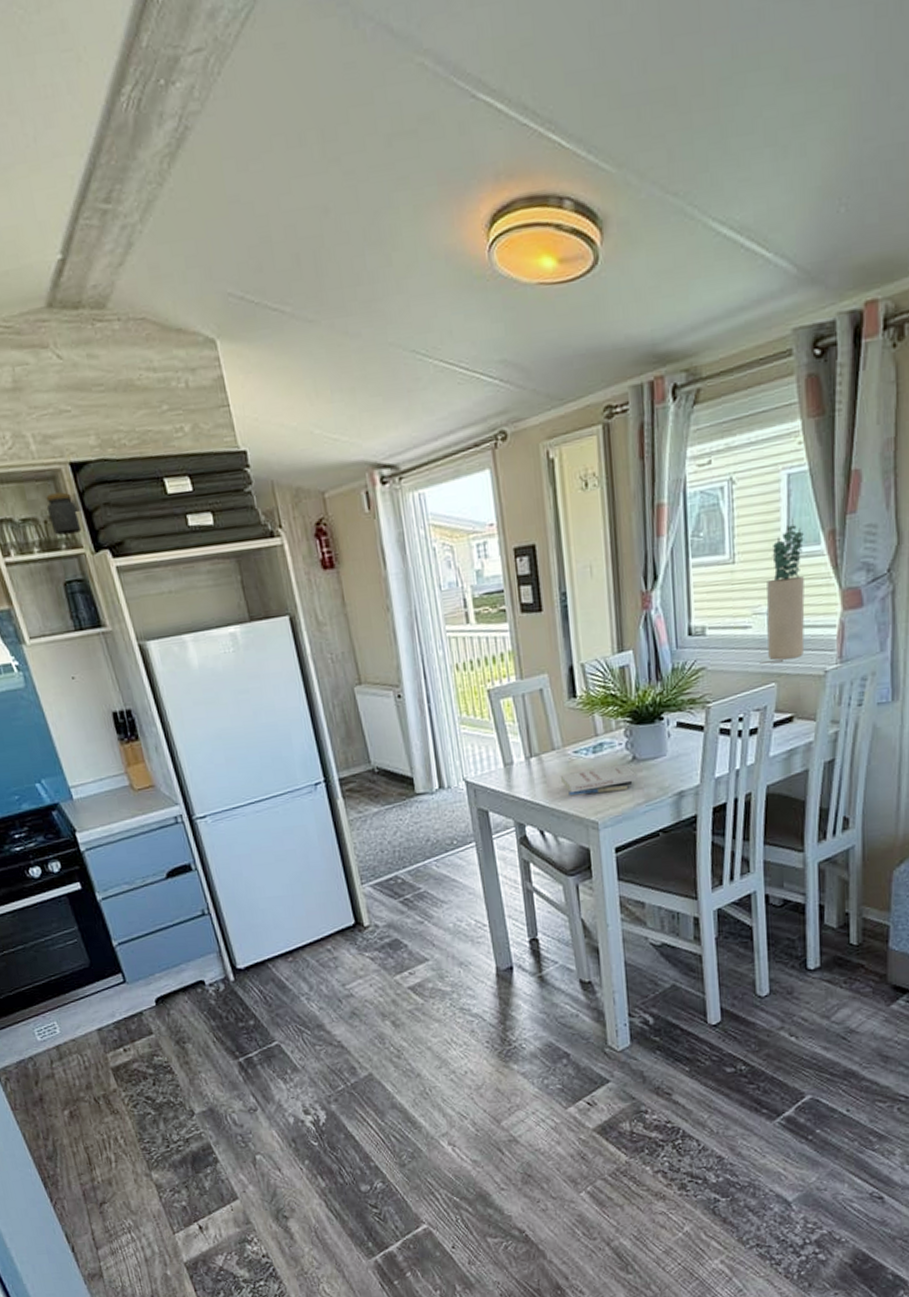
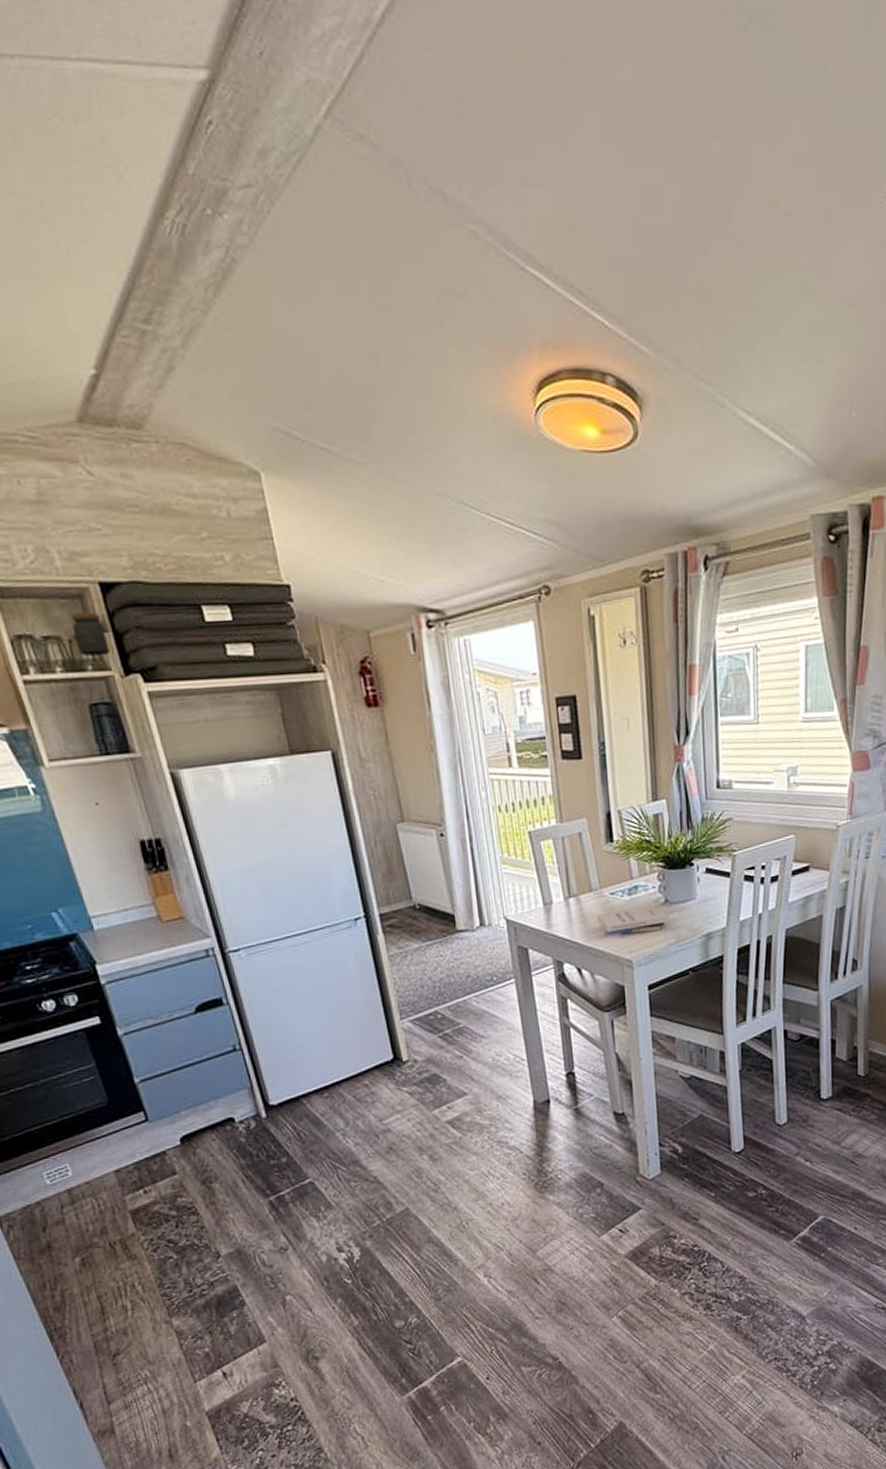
vase: present [766,518,805,661] -> none [786,686,820,815]

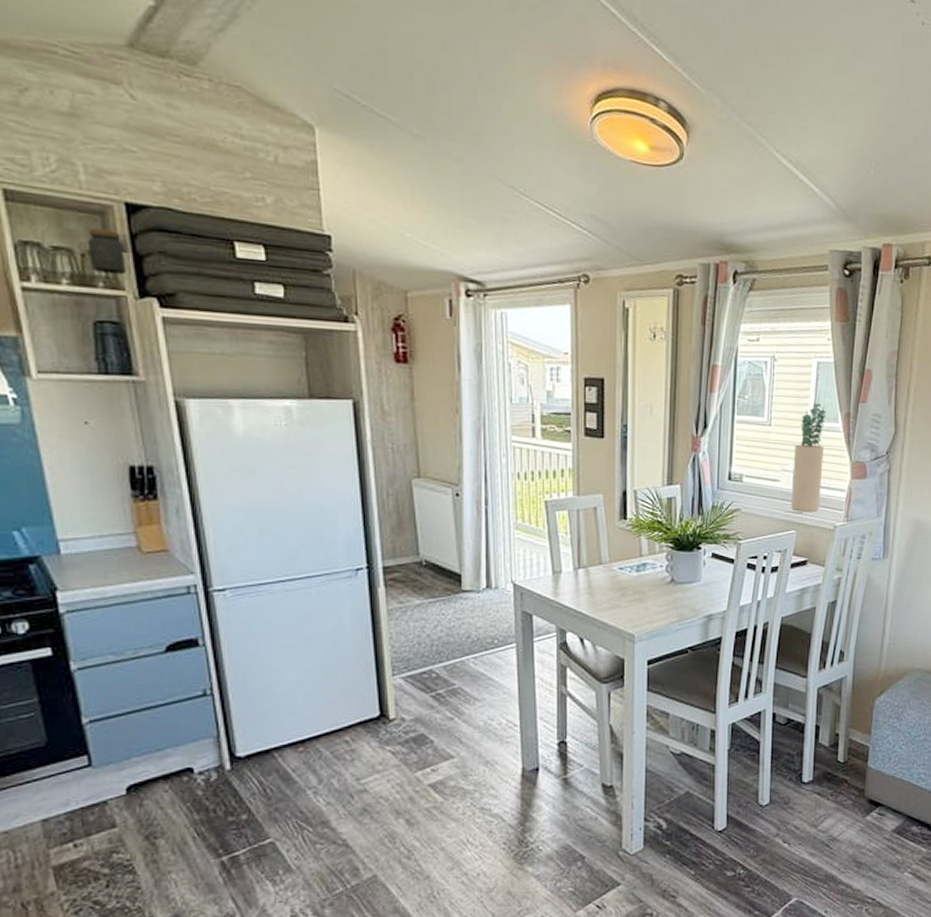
books: present [597,906,669,935] -> none [604,584,673,608]
vase: none [786,686,820,815] -> present [791,398,826,512]

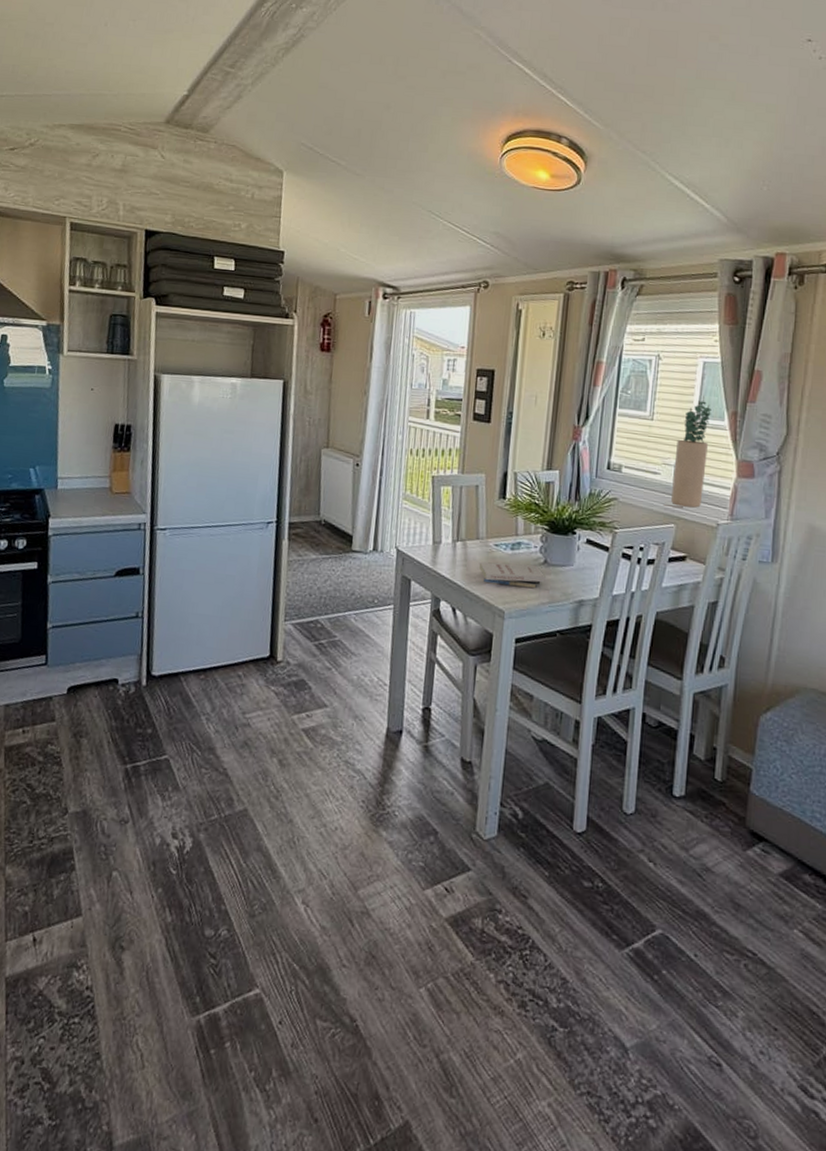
jar: present [87,228,127,275] -> none [115,248,140,281]
books: none [604,584,673,608] -> present [478,562,546,588]

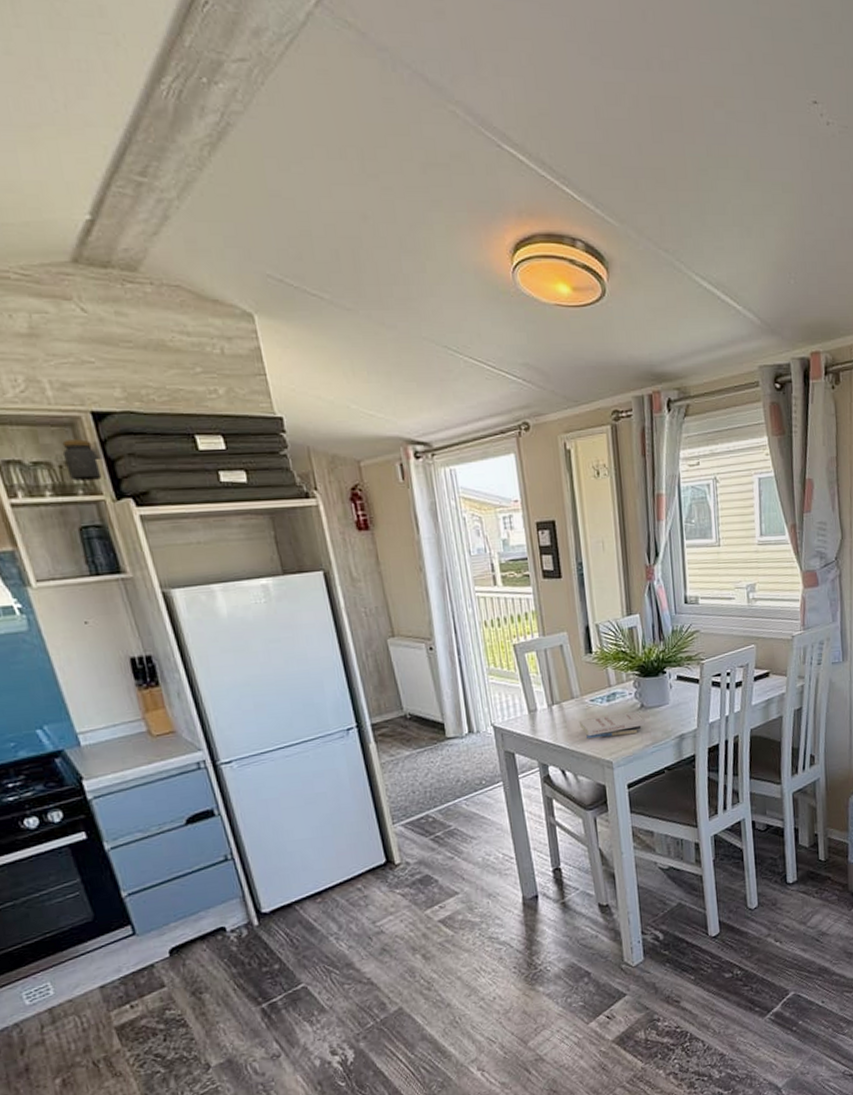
jar: none [115,248,140,281] -> present [62,439,102,482]
vase: present [671,396,712,508] -> none [745,513,776,627]

